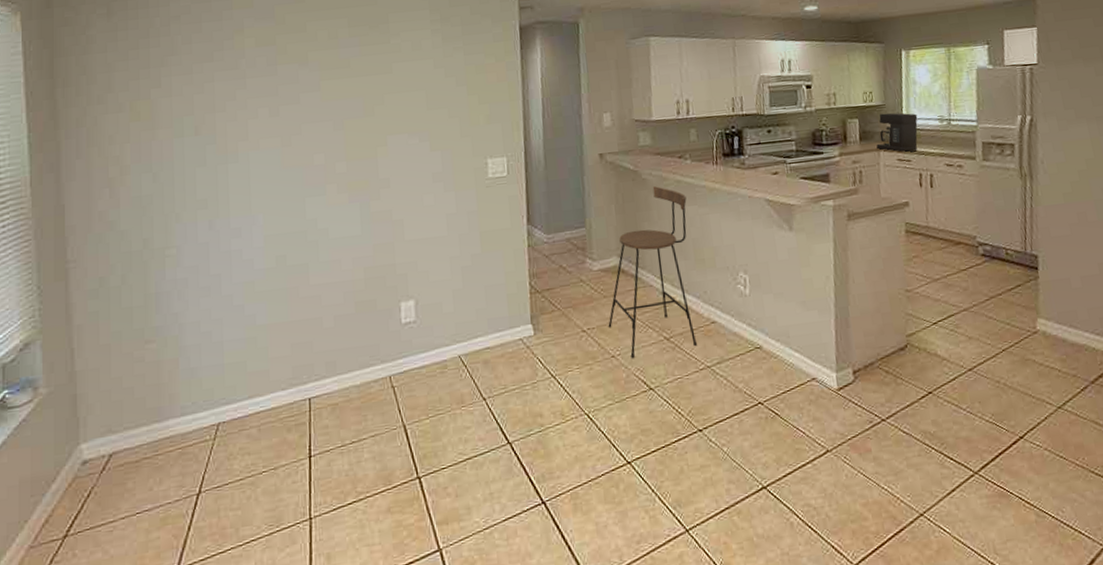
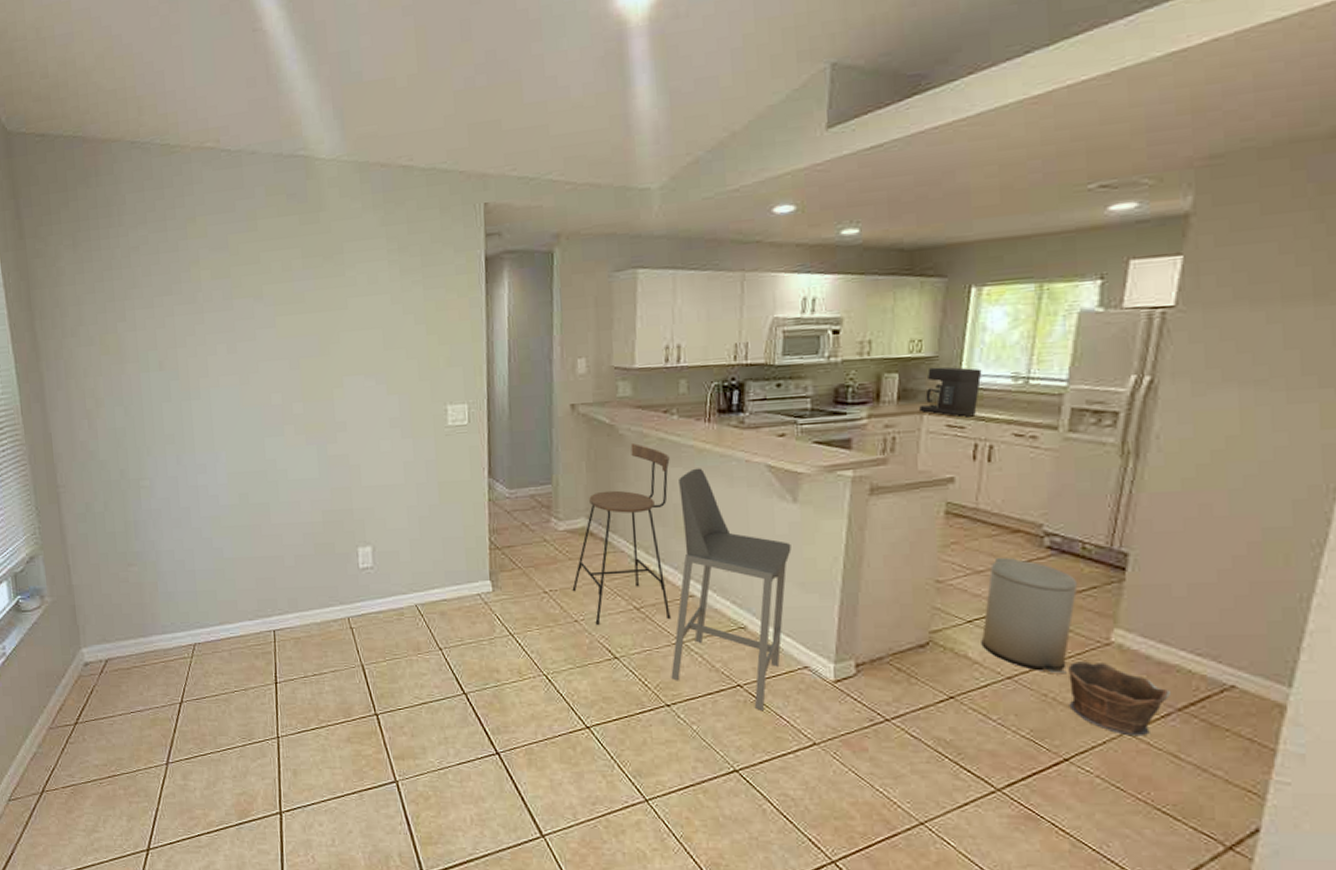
bar stool: none [695,205,792,425] -> present [671,468,792,710]
pedal bin: none [944,266,1011,363] -> present [981,557,1078,674]
clay pot: none [1011,348,1085,409] -> present [1068,661,1172,736]

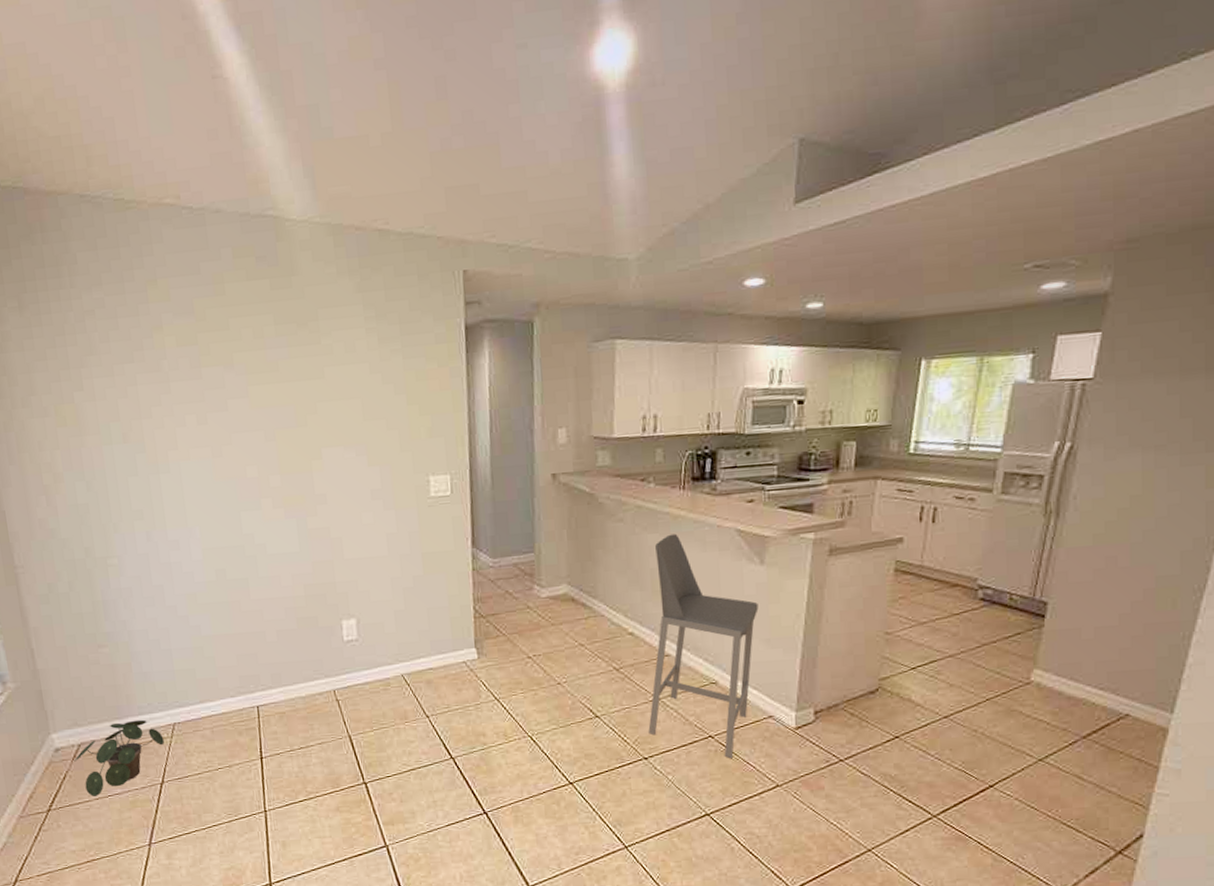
potted plant: none [101,638,185,713] -> present [74,719,164,797]
bar stool: present [572,443,672,626] -> none [555,511,649,687]
coffee maker: present [919,367,982,417] -> none [874,435,929,482]
pedal bin: present [981,557,1078,674] -> none [923,609,1005,712]
clay pot: present [1068,661,1172,736] -> none [995,699,1079,762]

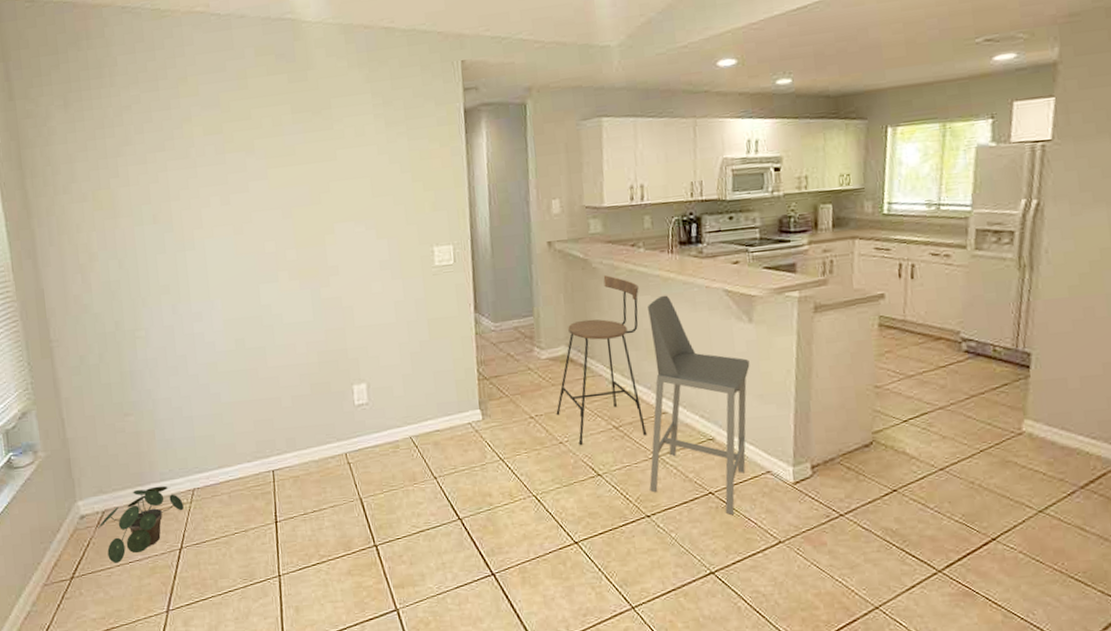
bar stool: none [555,511,649,687] -> present [556,275,648,446]

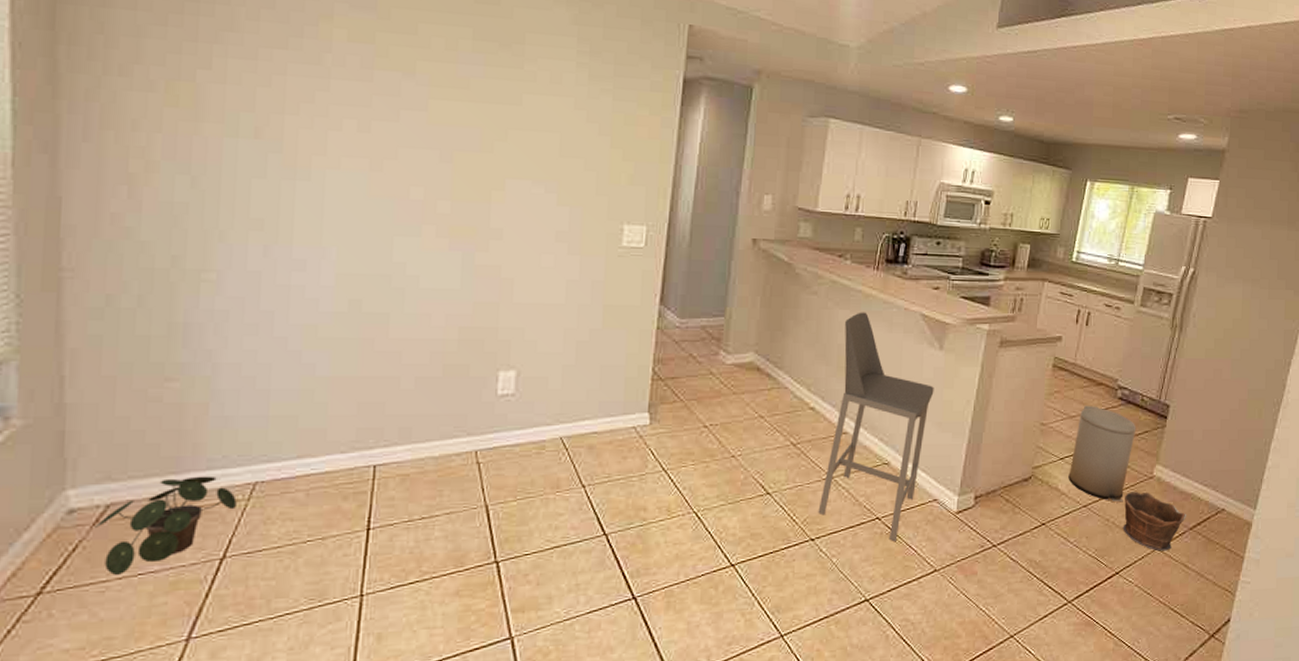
bar stool: present [556,275,648,446] -> none [733,283,839,461]
pedal bin: none [916,362,992,464] -> present [1068,405,1136,503]
clay pot: none [989,450,1075,514] -> present [1122,491,1187,551]

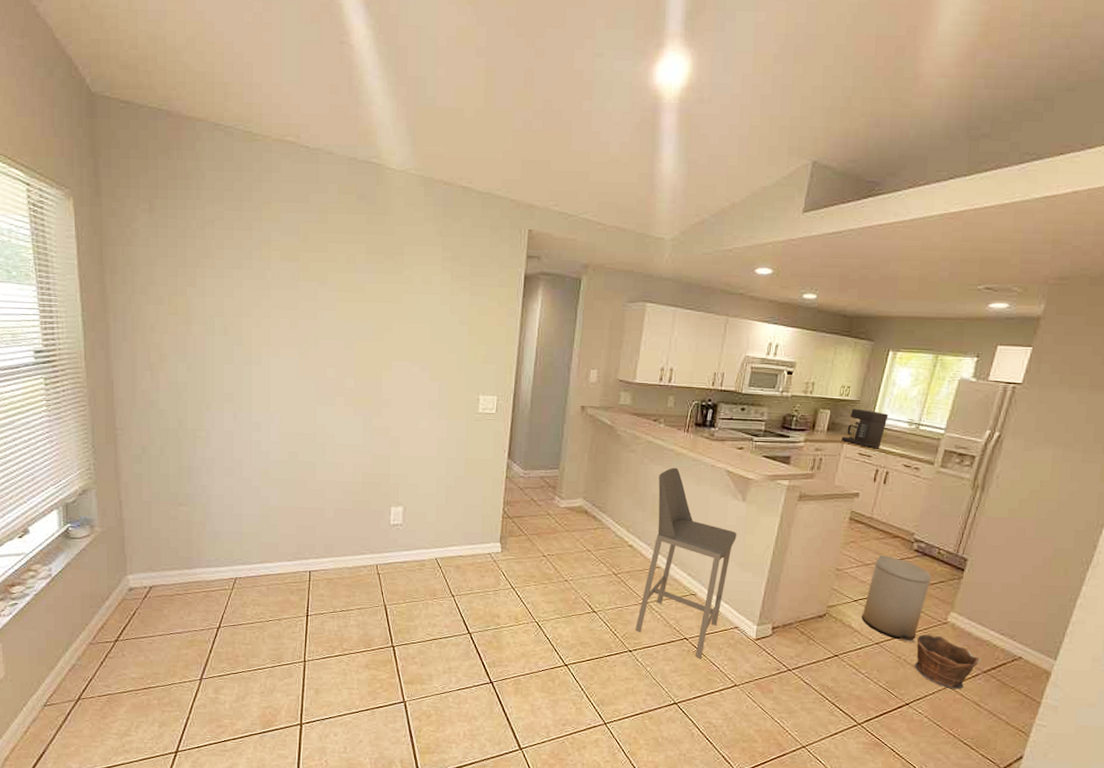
potted plant: present [95,476,237,576] -> none [144,571,225,634]
coffee maker: none [1042,243,1088,287] -> present [841,408,889,449]

